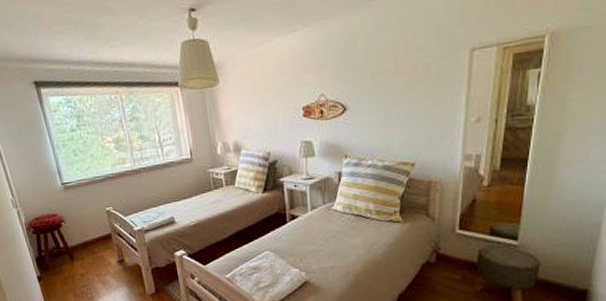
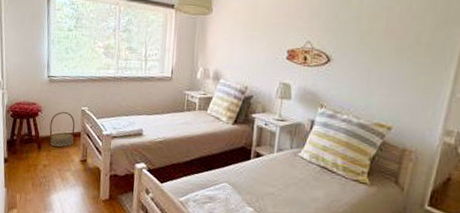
basket: none [76,216,106,254] -> present [49,112,75,148]

